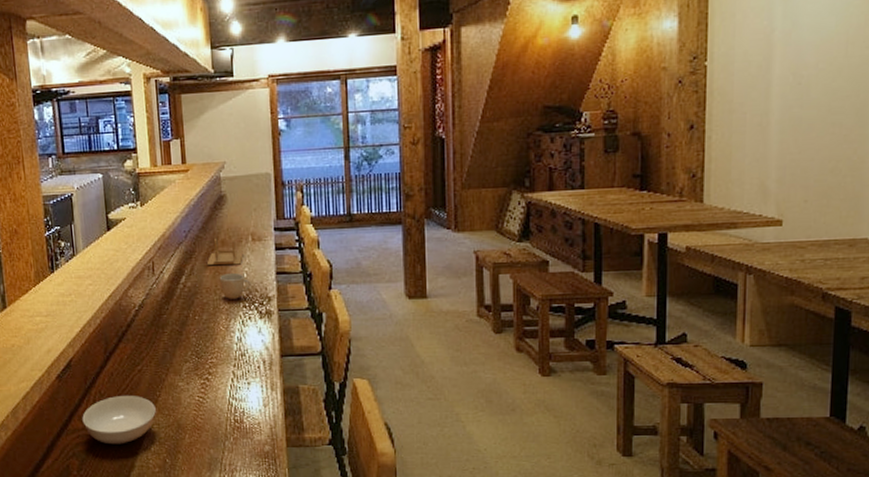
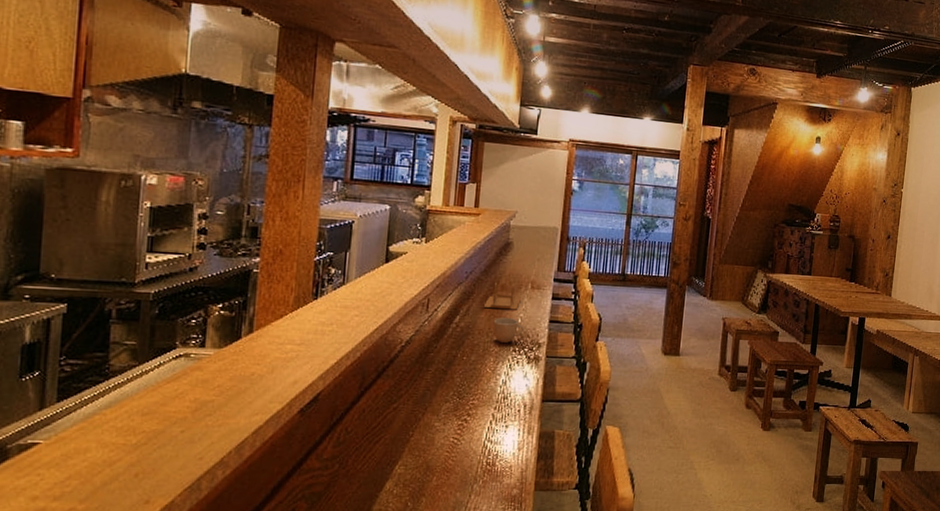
bowl: present [82,396,156,445] -> none [320,434,406,486]

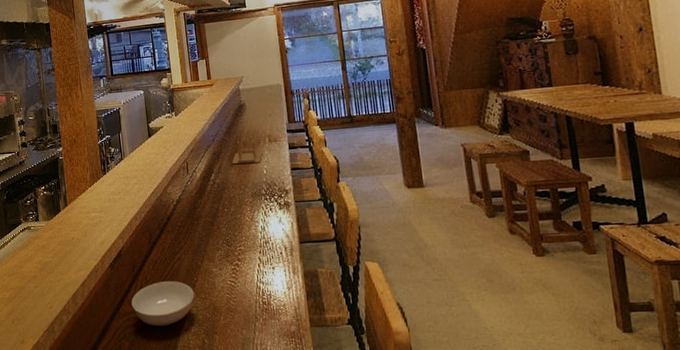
bowl: none [320,434,406,486] -> present [131,281,194,327]
cup: present [493,318,524,343] -> none [243,170,270,193]

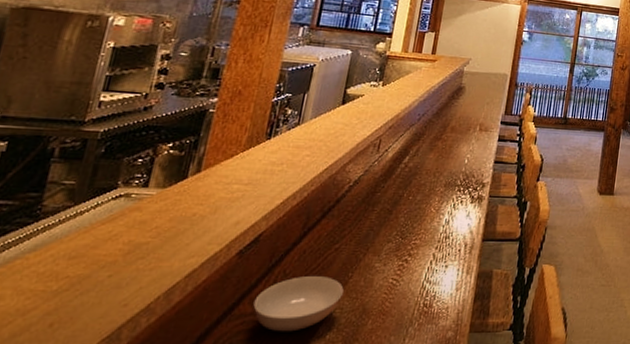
napkin holder: present [231,140,262,165] -> none [432,124,469,151]

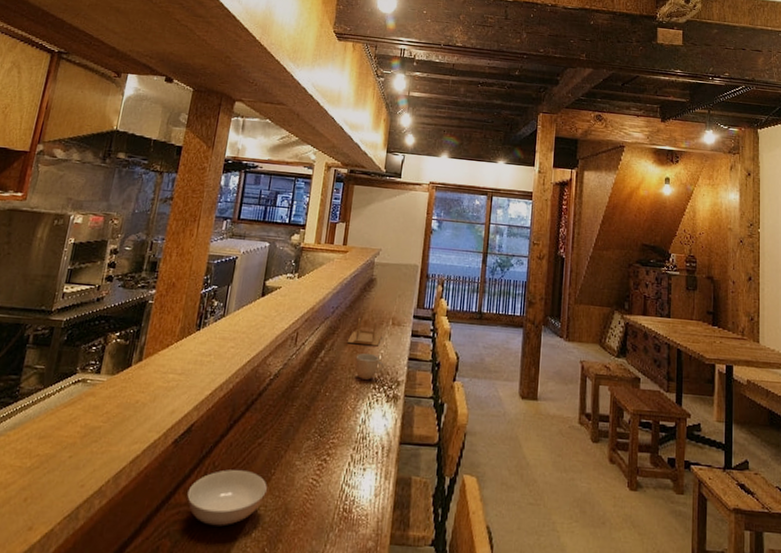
napkin holder: none [432,124,469,151] -> present [347,317,382,347]
cup: none [440,158,470,183] -> present [355,353,384,380]

